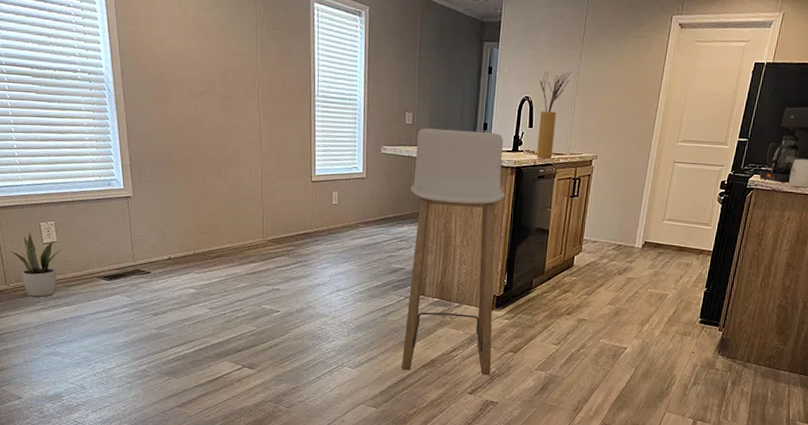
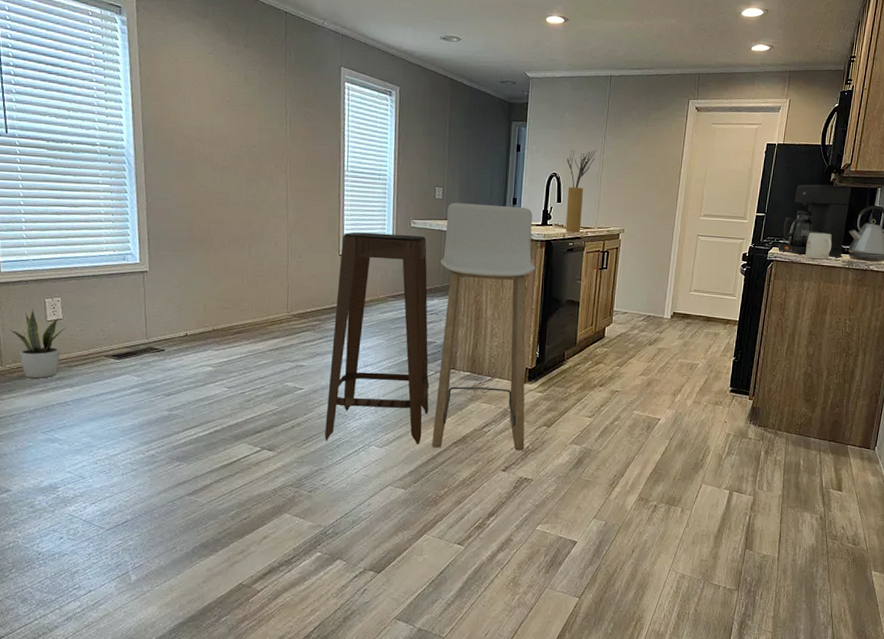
bar stool: none [301,158,400,367] -> present [325,232,430,445]

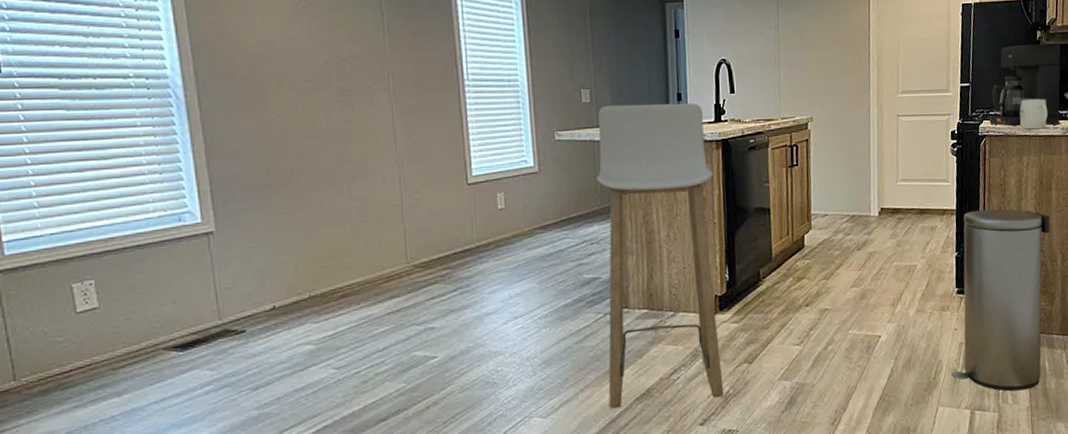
potted plant: present [9,309,69,379] -> none [22,299,108,392]
bar stool: present [325,232,430,445] -> none [469,149,601,419]
vase: present [565,149,597,233] -> none [735,29,770,128]
pedal bin: none [716,323,822,481] -> present [951,209,1051,391]

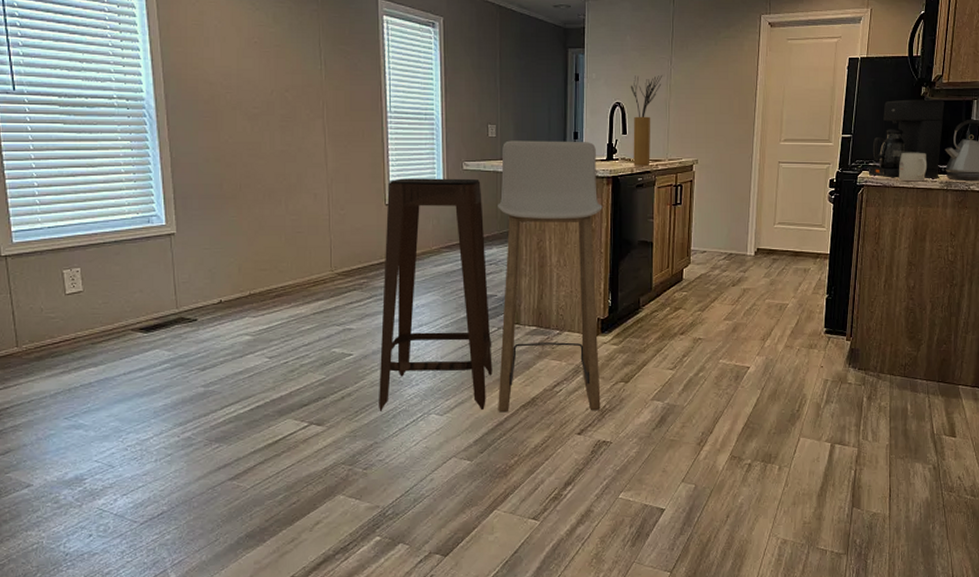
bar stool: none [469,149,601,419] -> present [379,178,493,411]
vase: none [735,29,770,128] -> present [630,75,663,167]
pedal bin: present [951,209,1051,391] -> none [814,256,923,429]

